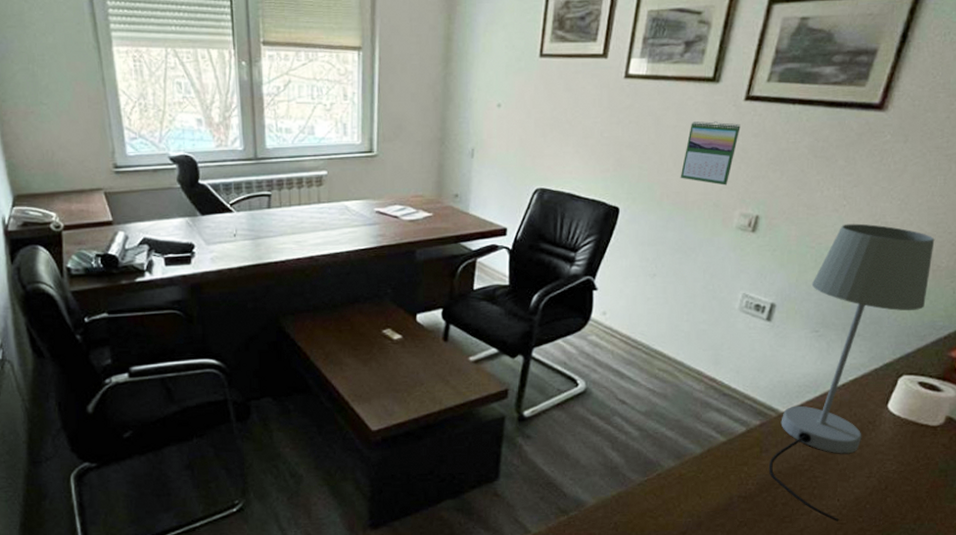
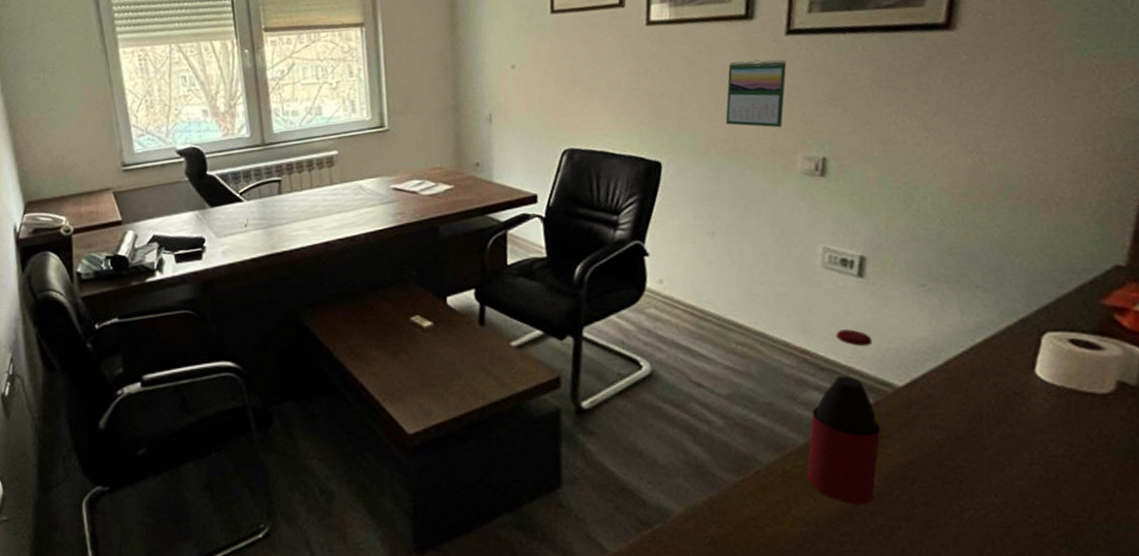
bottle: none [697,363,768,503] -> present [806,329,881,505]
table lamp: present [768,223,935,522] -> none [895,156,1055,526]

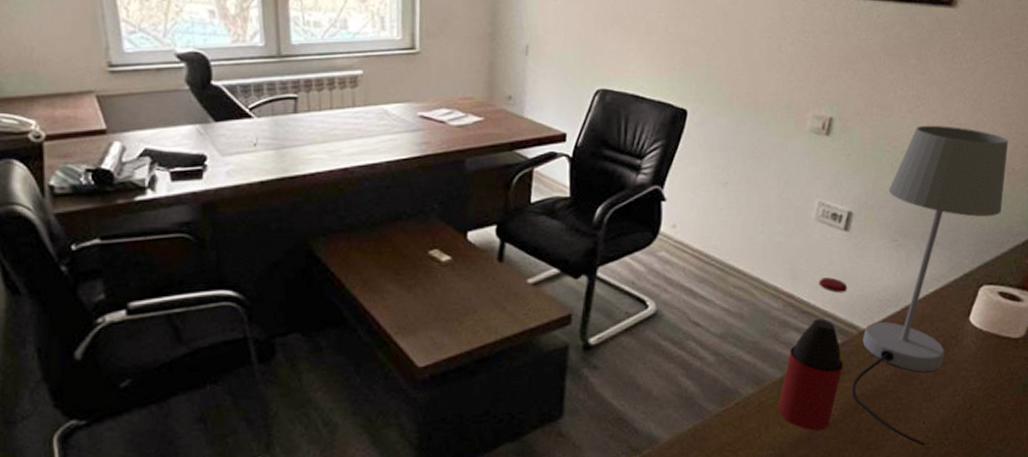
calendar: present [725,59,787,128] -> none [750,16,811,86]
table lamp: none [895,156,1055,526] -> present [851,125,1009,447]

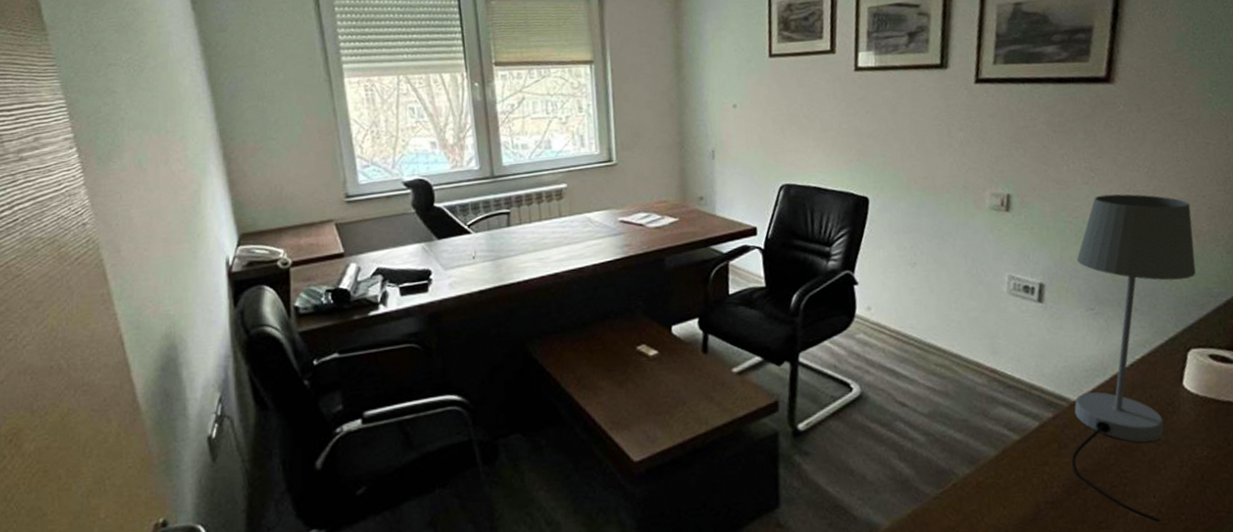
bottle: present [777,277,848,431] -> none [997,349,1060,511]

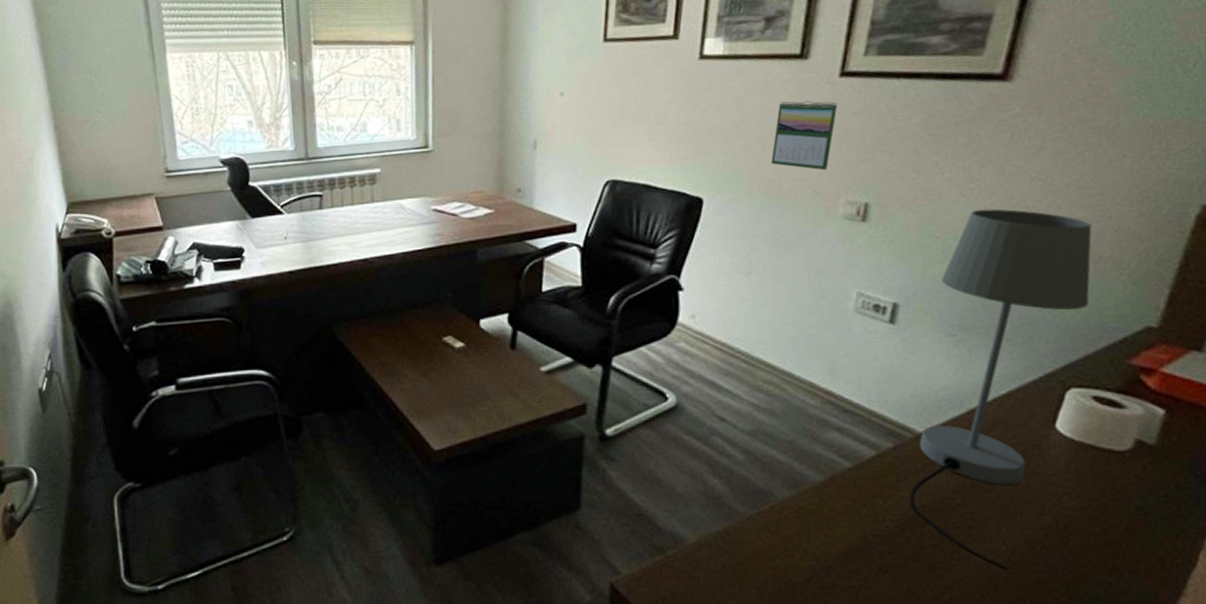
calendar: none [924,105,976,167] -> present [771,100,838,171]

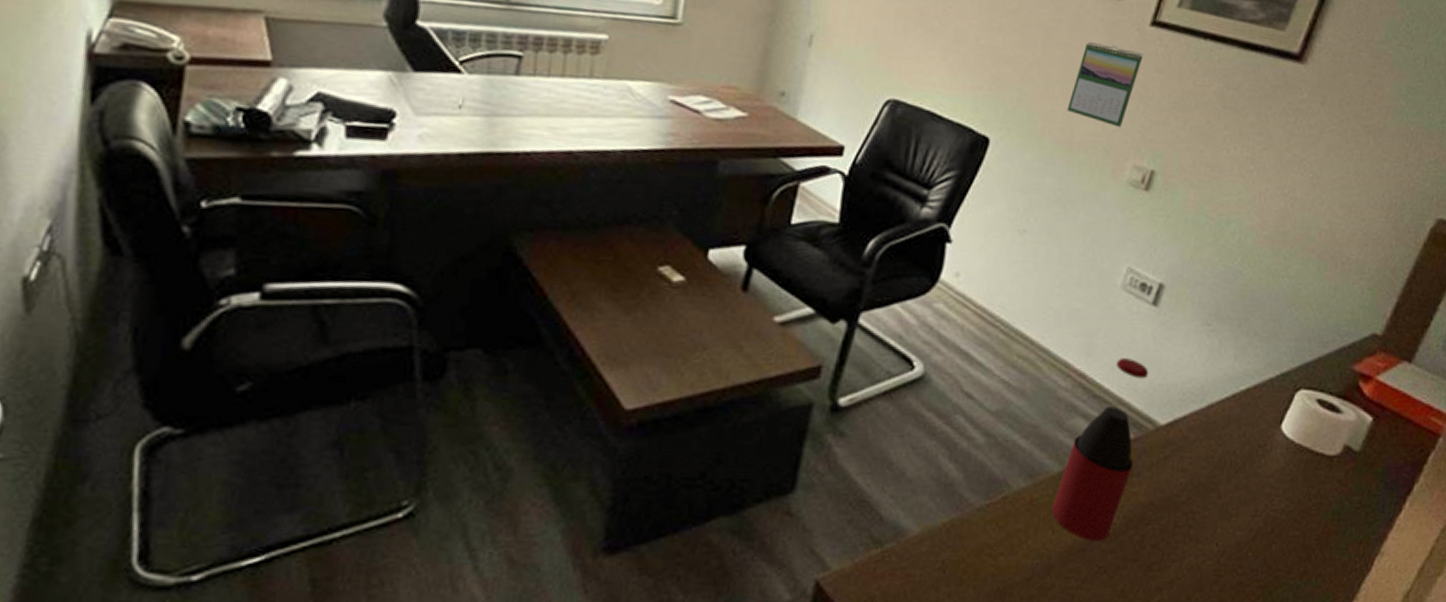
bottle: none [820,374,898,543] -> present [1051,358,1149,541]
table lamp: present [909,209,1092,572] -> none [1138,194,1346,574]

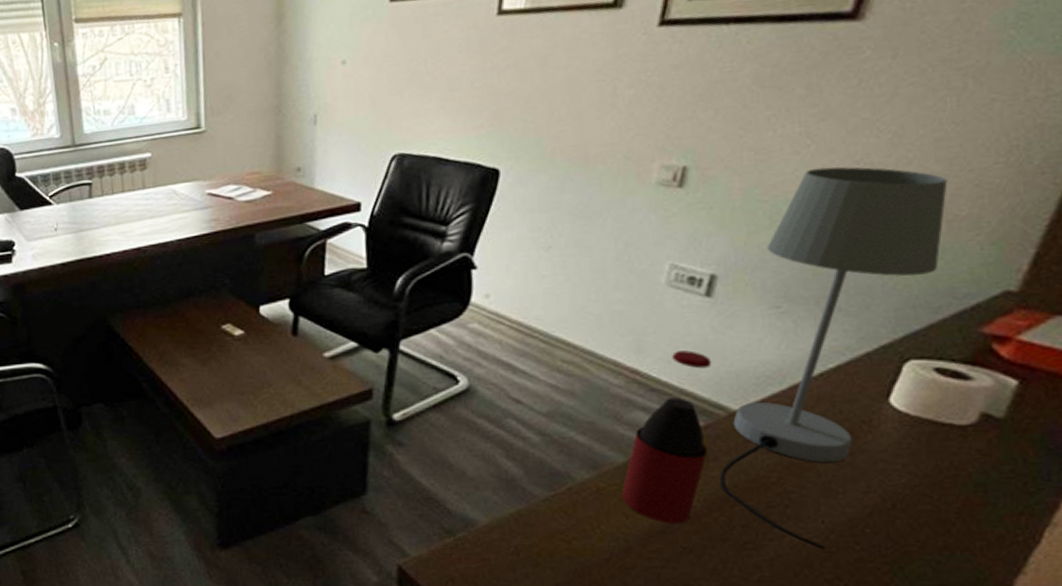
calendar: present [1066,42,1143,128] -> none [576,55,655,133]
table lamp: none [1138,194,1346,574] -> present [719,166,948,551]

